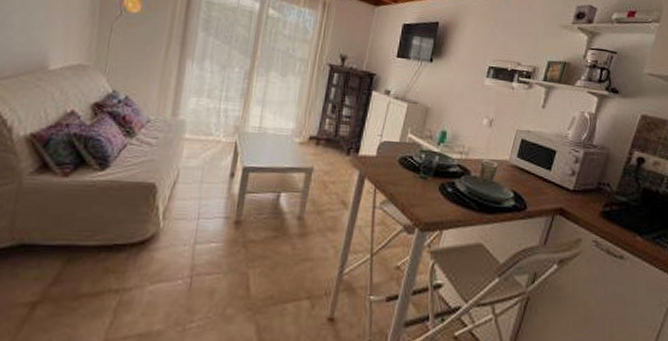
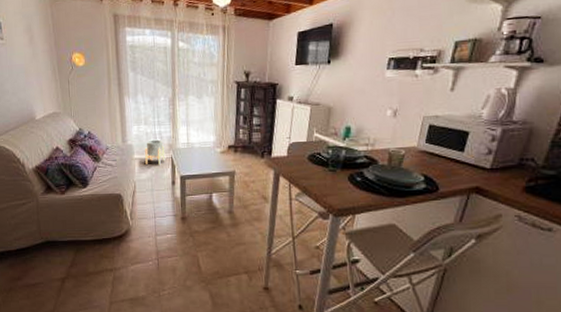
planter: none [199,117,229,151] -> present [145,139,165,165]

